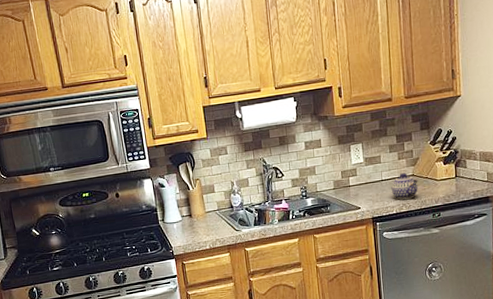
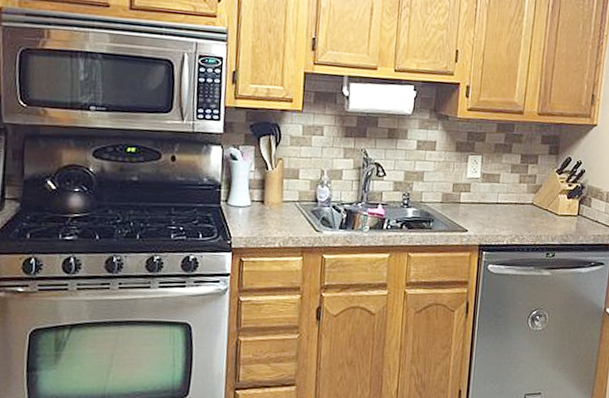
teapot: present [391,173,418,200] -> none [505,199,537,231]

